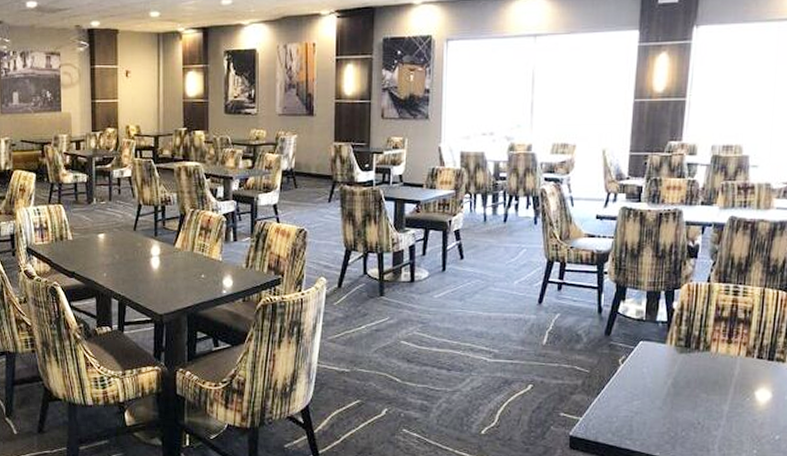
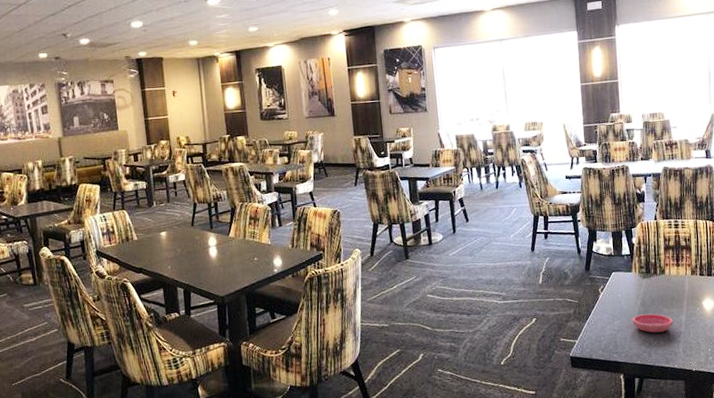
saucer: none [657,397,712,422] -> present [632,313,673,333]

